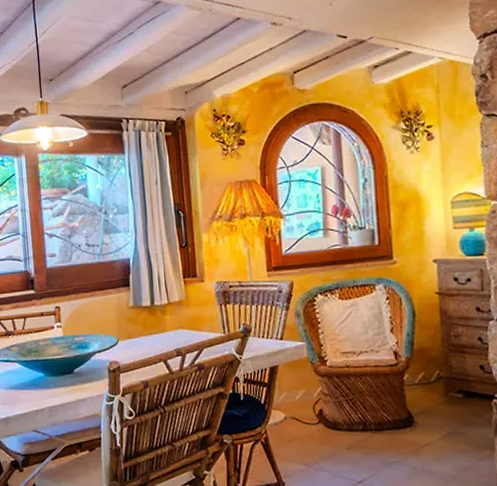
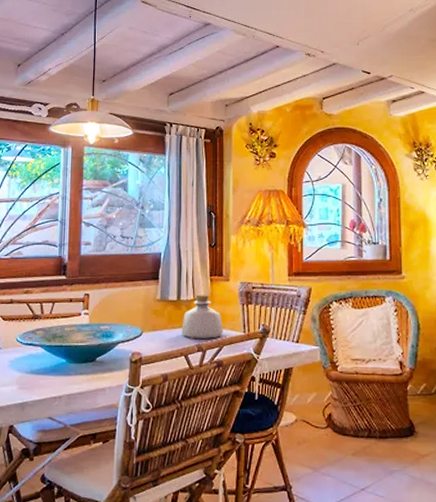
bottle: none [158,298,203,343] -> present [182,295,224,339]

